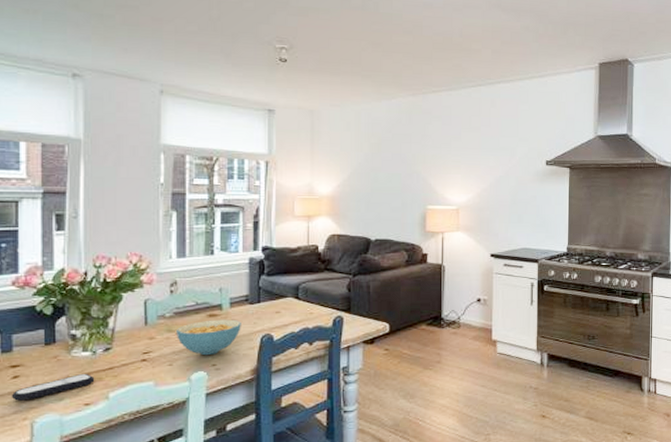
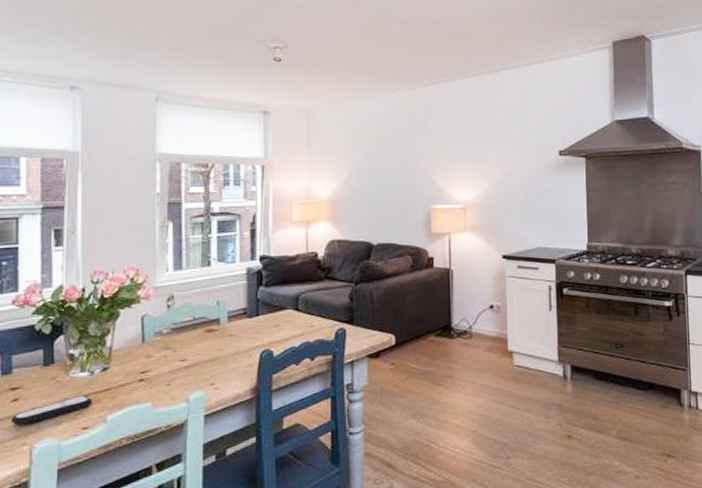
cereal bowl: present [177,319,241,356] -> none [174,334,240,374]

